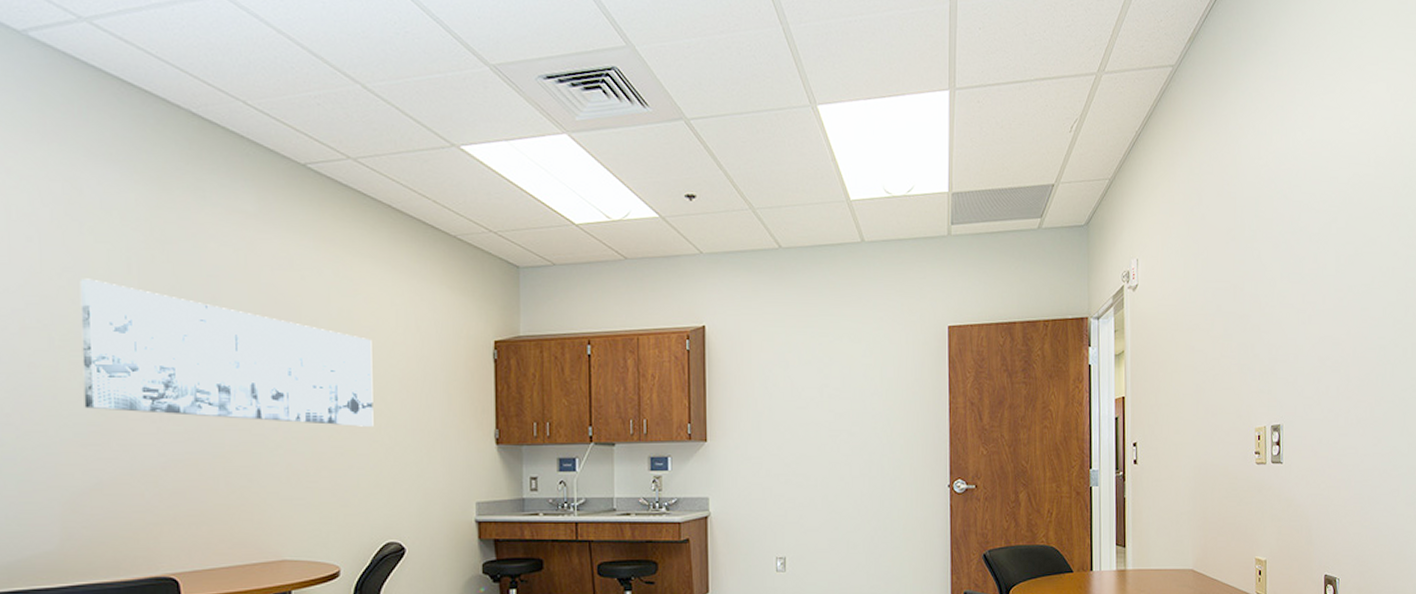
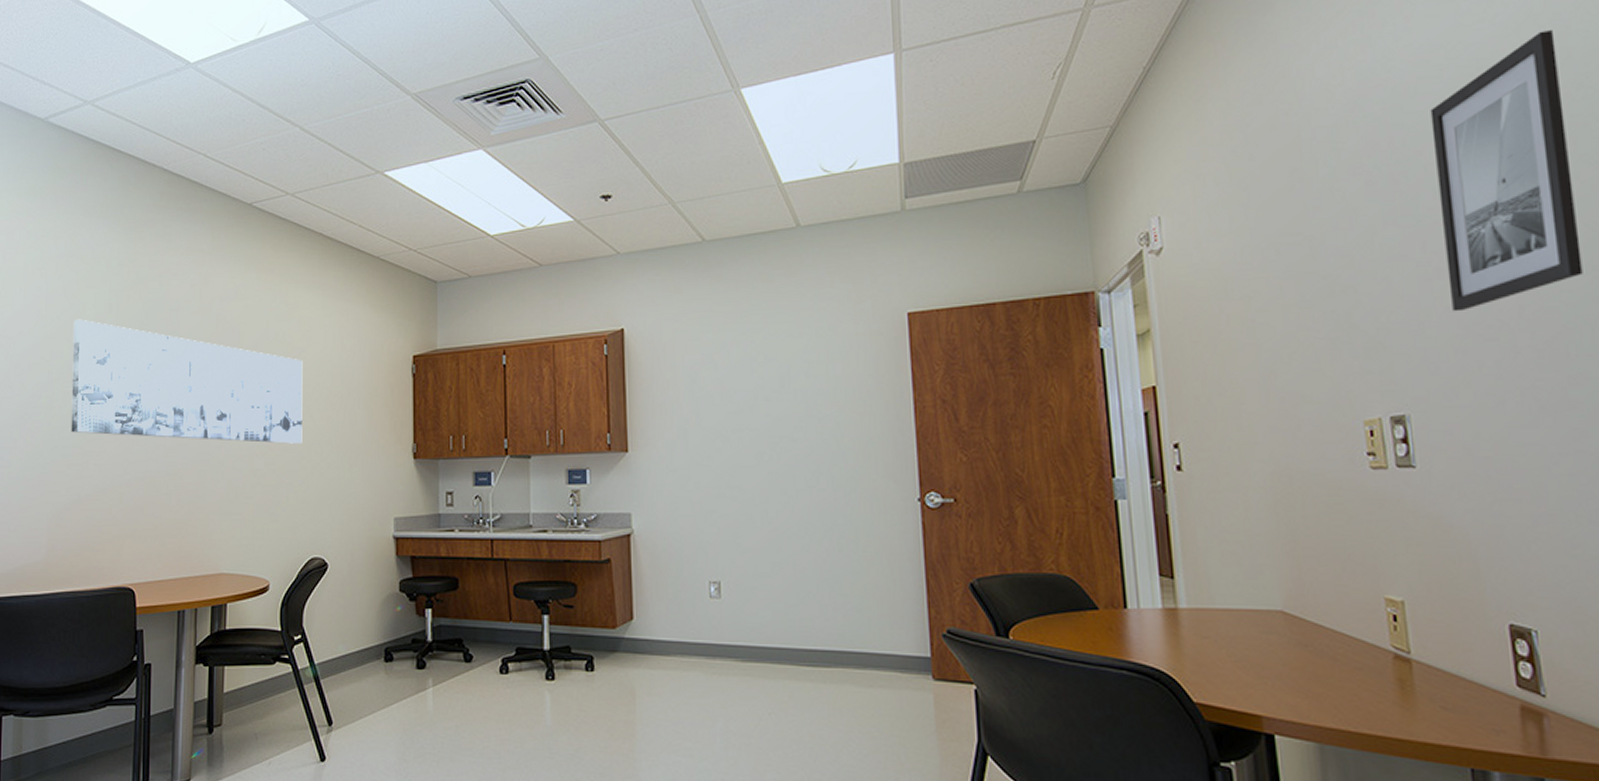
wall art: none [1315,140,1396,349] -> present [1430,30,1583,312]

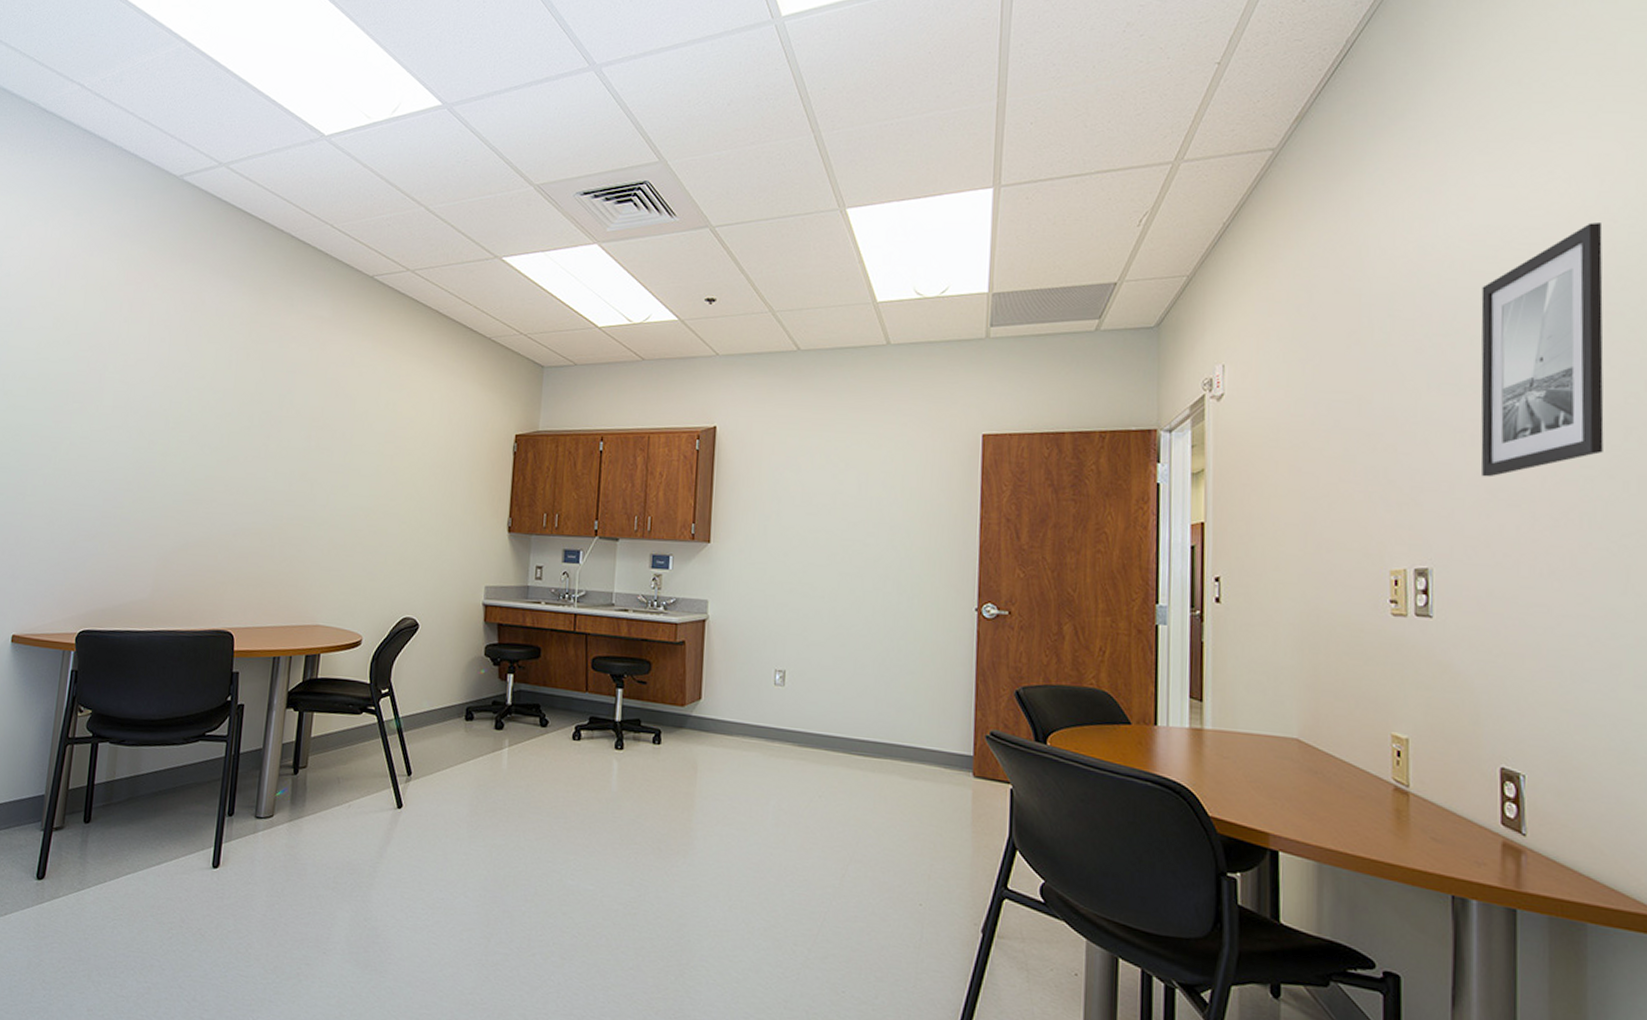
wall art: present [71,319,303,444] -> none [183,372,410,509]

